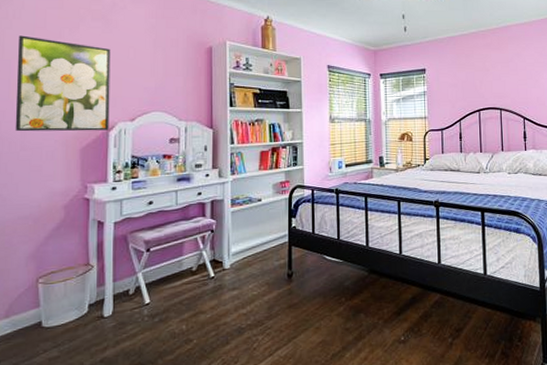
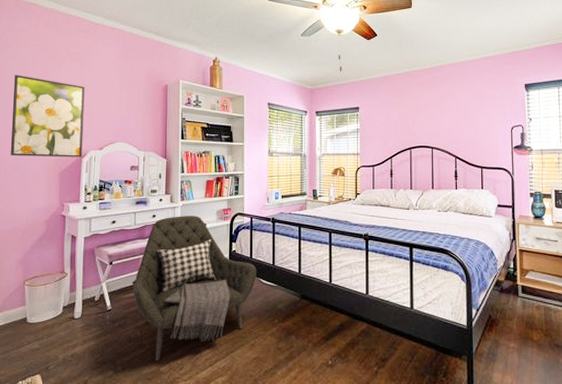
armchair: none [174,191,320,356] -> present [132,216,257,361]

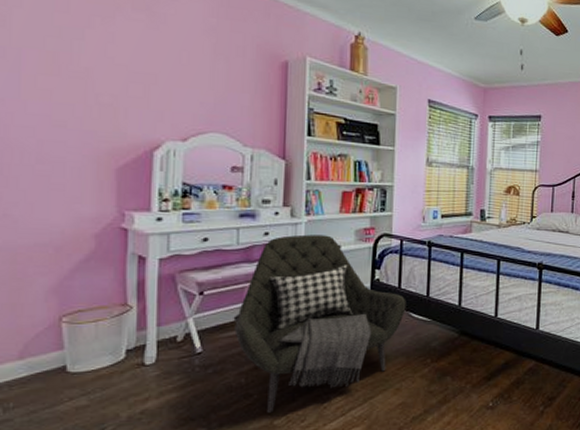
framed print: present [10,75,85,157] -> none [28,18,157,150]

